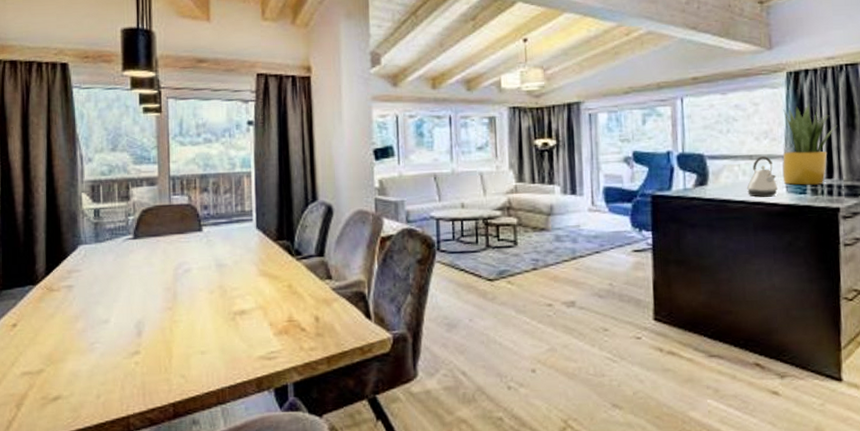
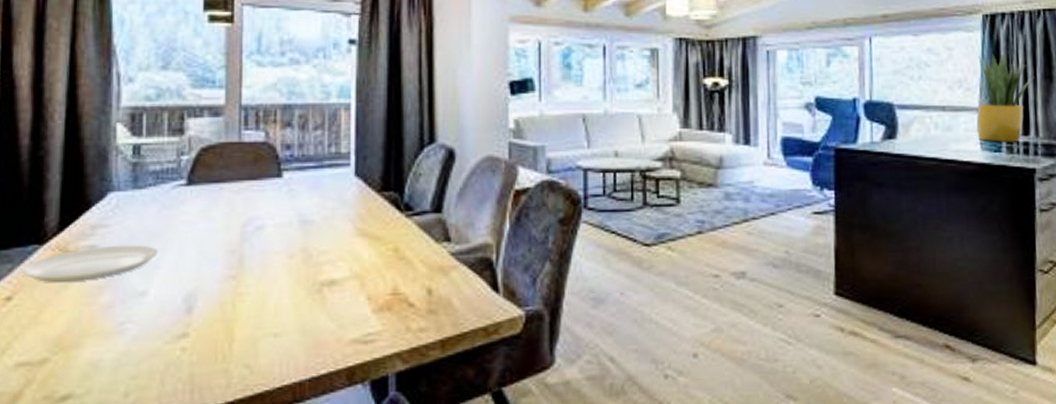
plate: none [22,284,115,313] -> present [21,245,158,282]
kettle: present [747,156,778,197] -> none [939,108,971,154]

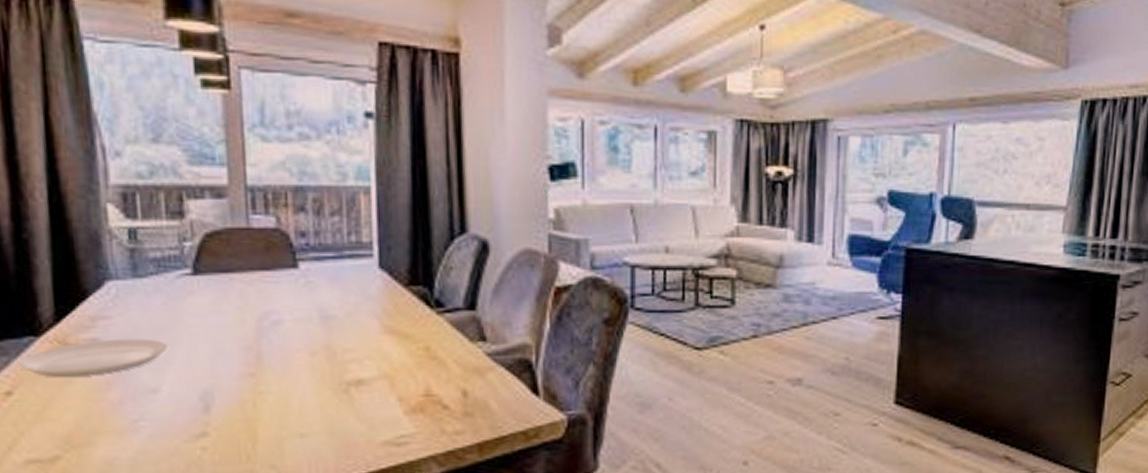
planter: present [977,51,1033,142] -> none [1061,143,1129,245]

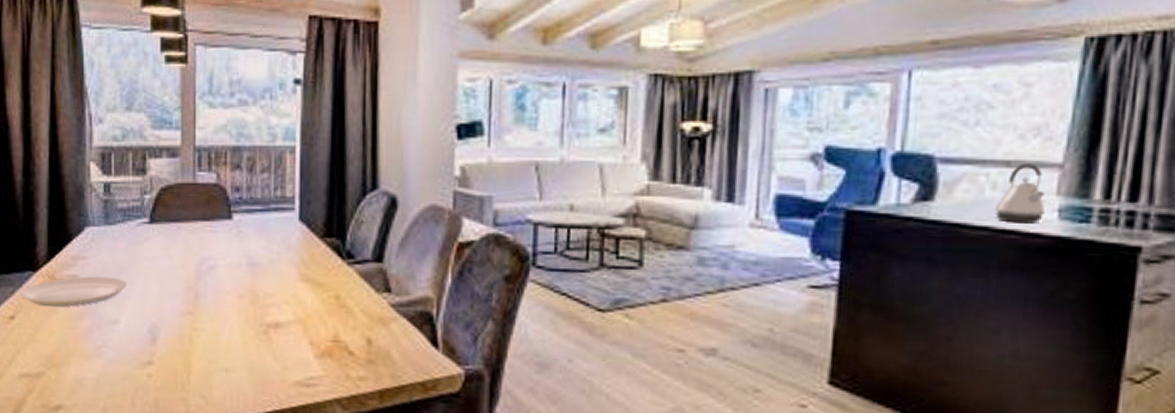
kettle: none [1019,206,1055,258] -> present [995,163,1046,224]

